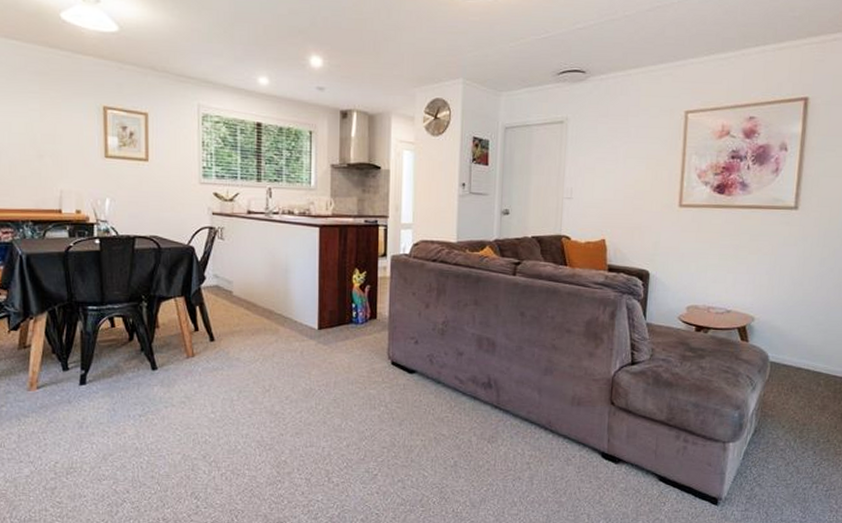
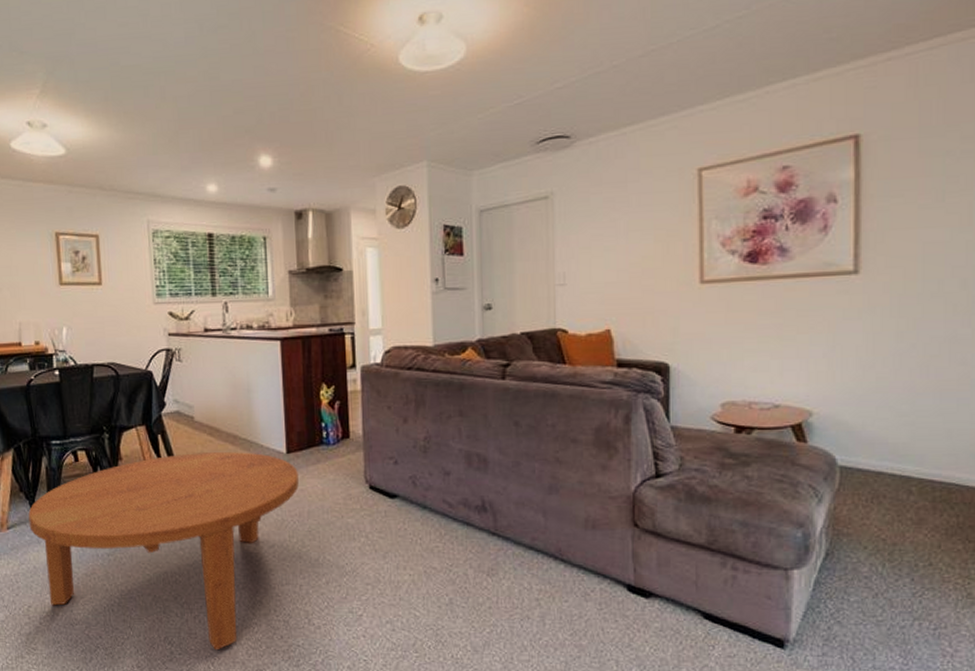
coffee table: none [60,325,328,505] -> present [28,452,299,651]

